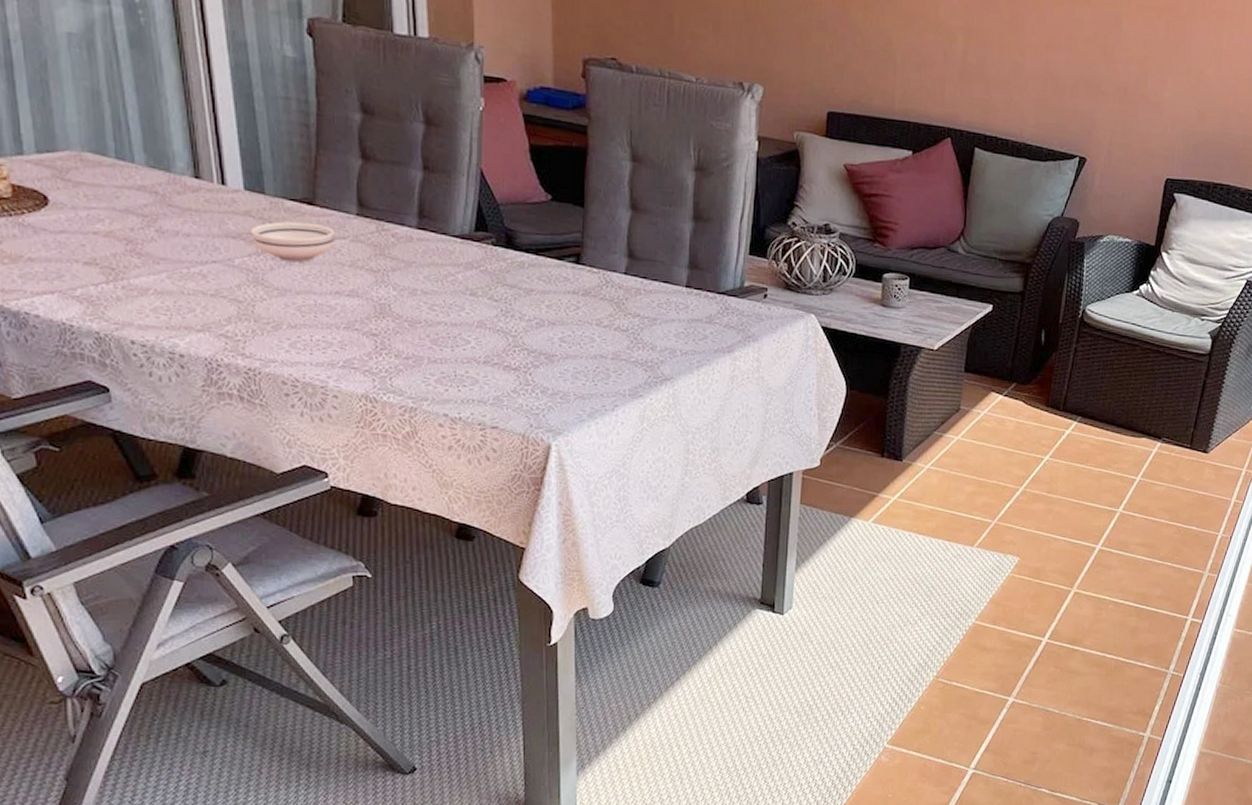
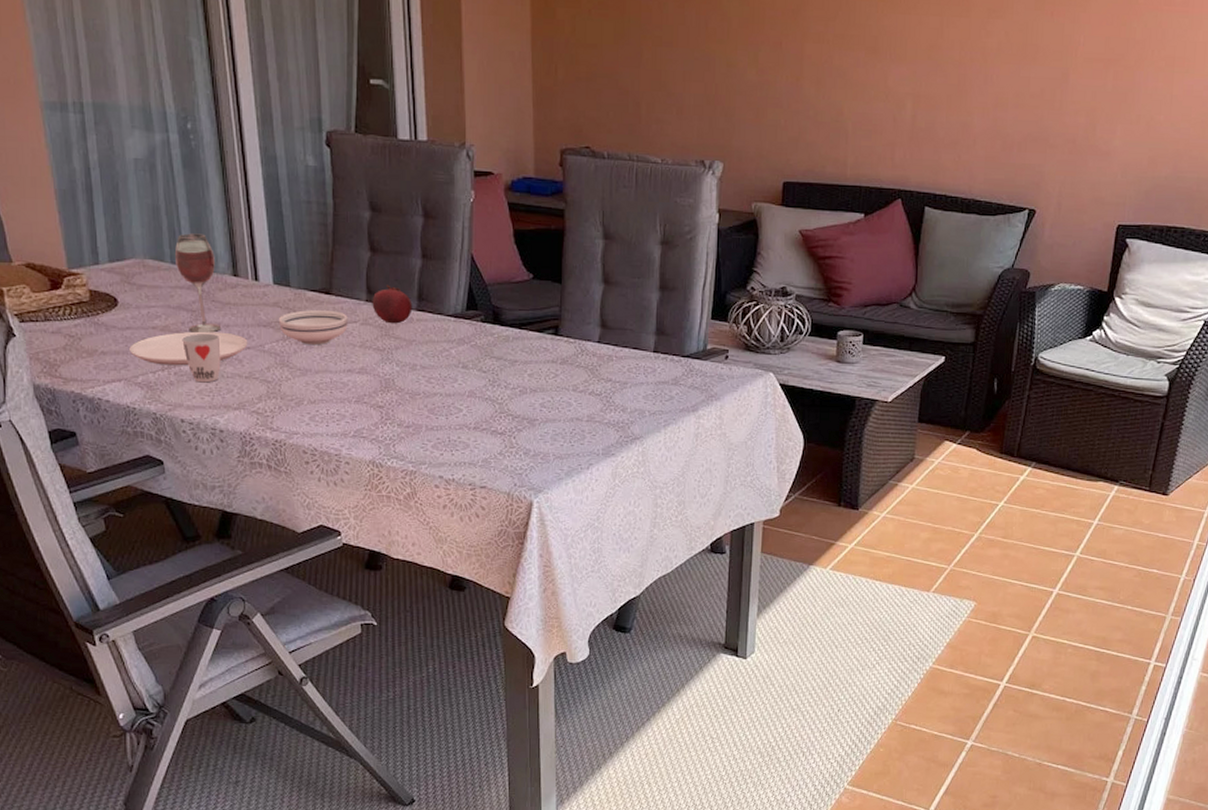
plate: none [64,239,214,279] -> present [129,331,248,366]
wineglass: none [120,125,181,242] -> present [174,233,222,333]
cup: none [131,242,180,300] -> present [182,334,221,383]
fruit: none [364,197,412,243] -> present [372,284,413,324]

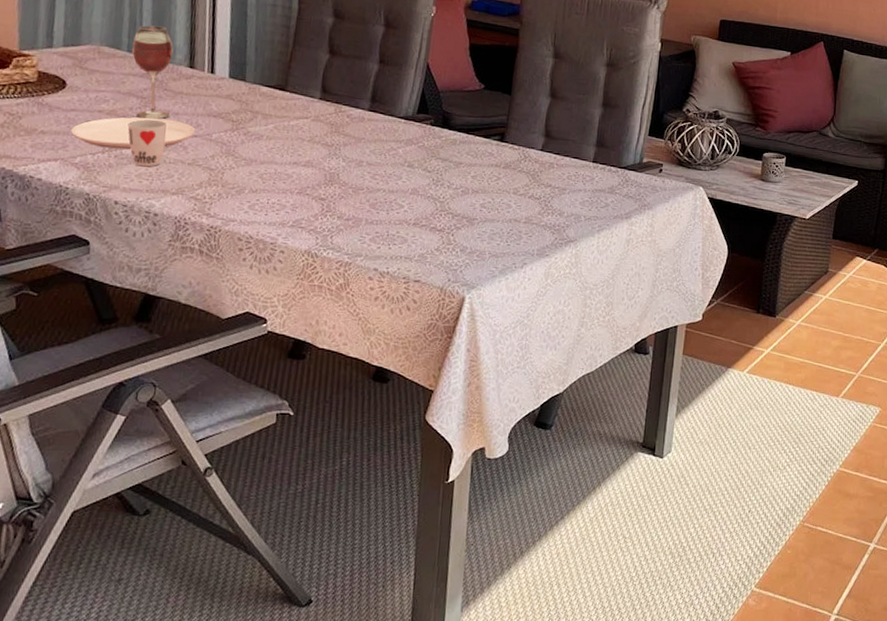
bowl: present [278,310,348,345] -> none [229,104,300,137]
fruit: present [372,284,413,324] -> none [325,85,365,122]

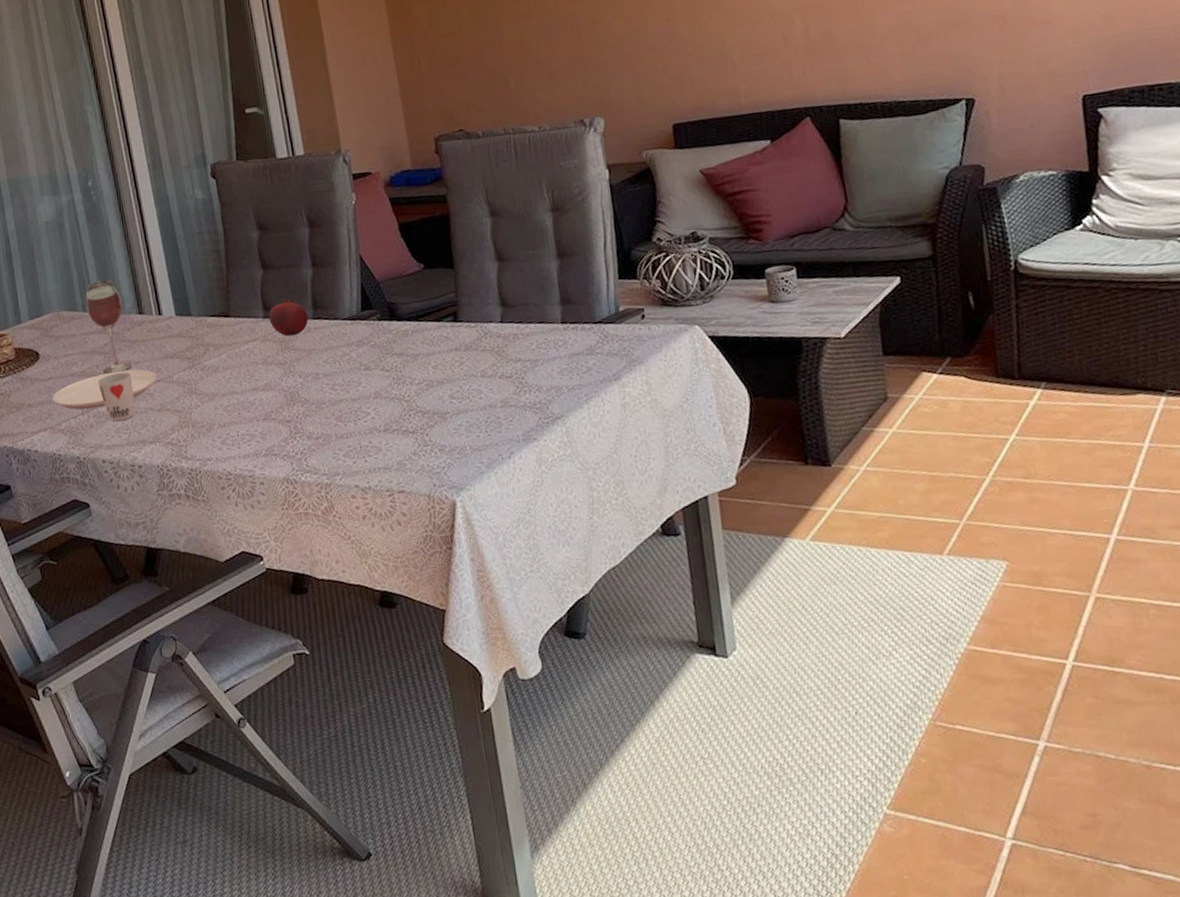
fruit: none [325,85,365,122] -> present [268,298,309,337]

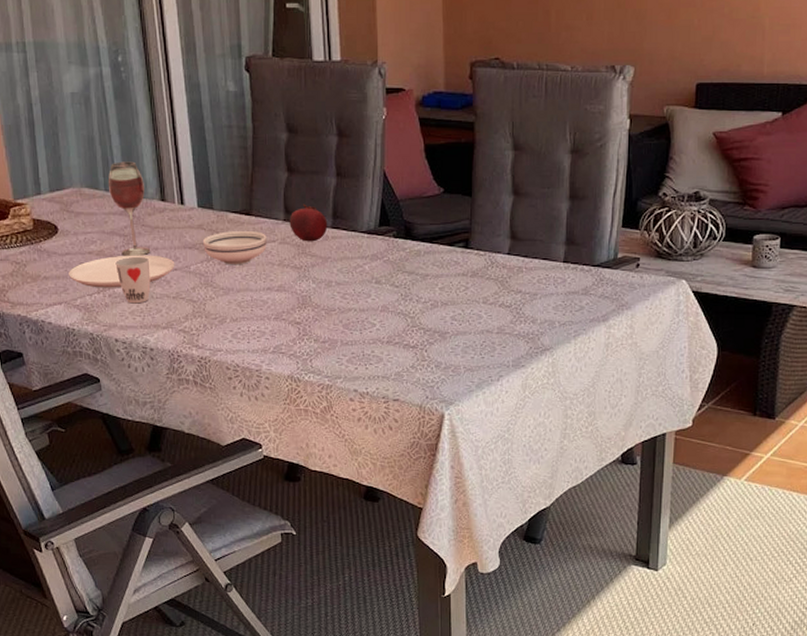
bowl: none [183,332,249,369] -> present [202,231,267,264]

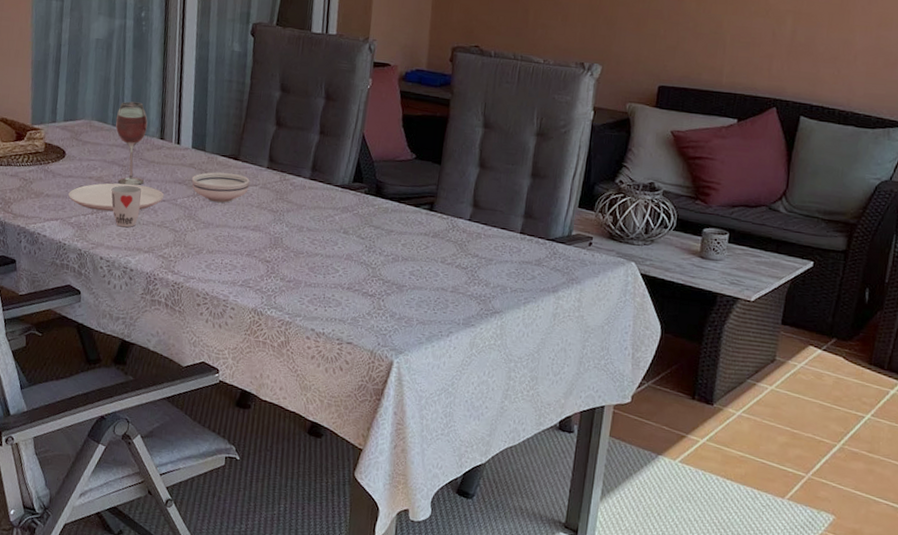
fruit: present [289,204,328,242] -> none [271,155,307,190]

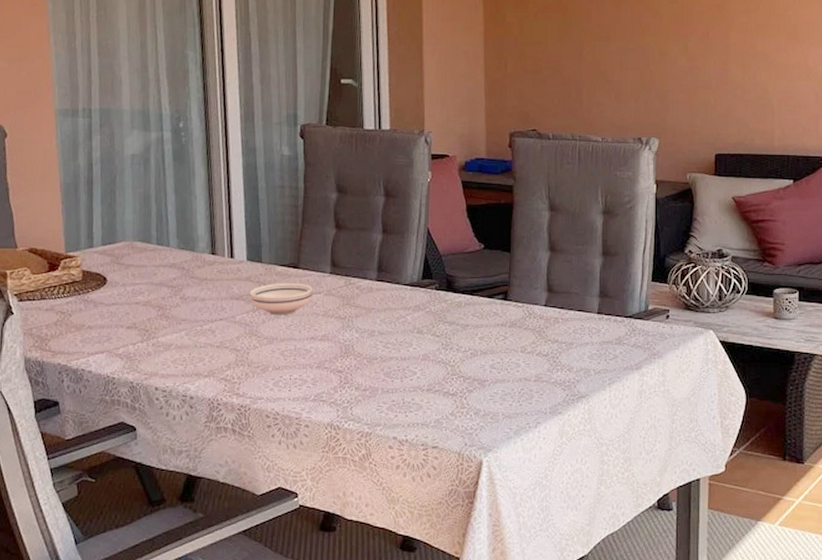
plate: present [68,183,164,212] -> none [114,305,221,337]
cup: present [111,185,142,228] -> none [161,308,196,353]
wineglass: present [115,101,148,186] -> none [160,217,198,306]

